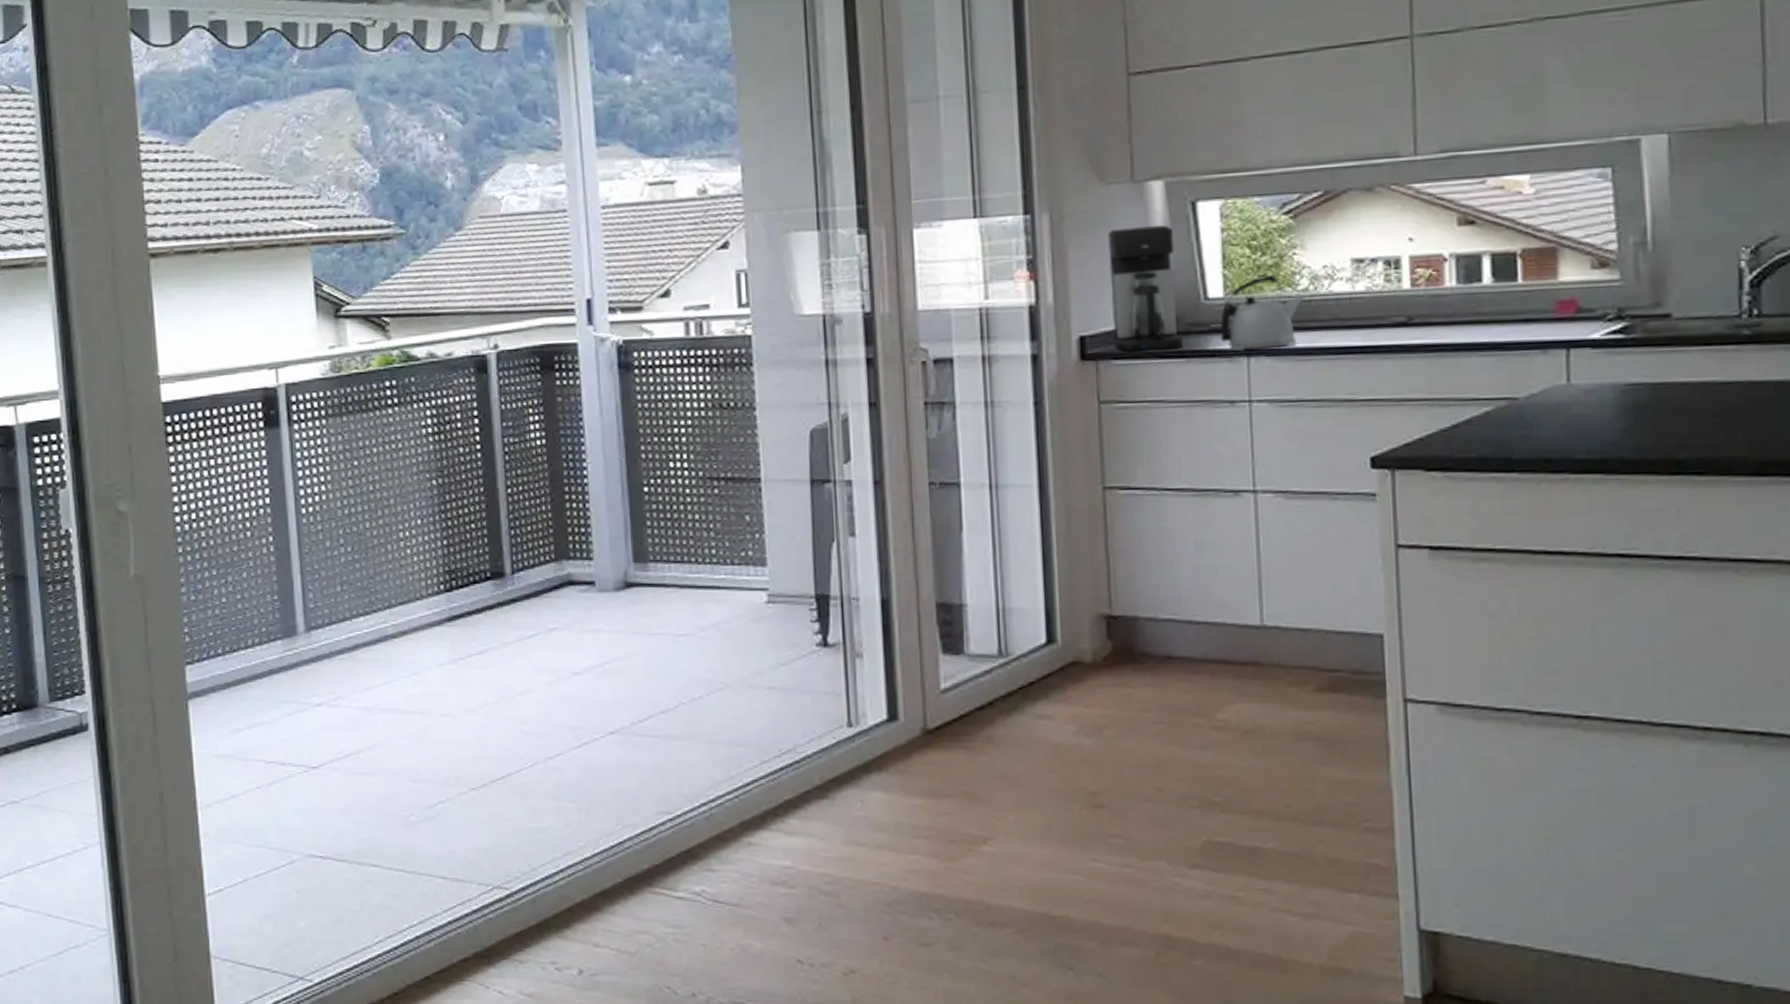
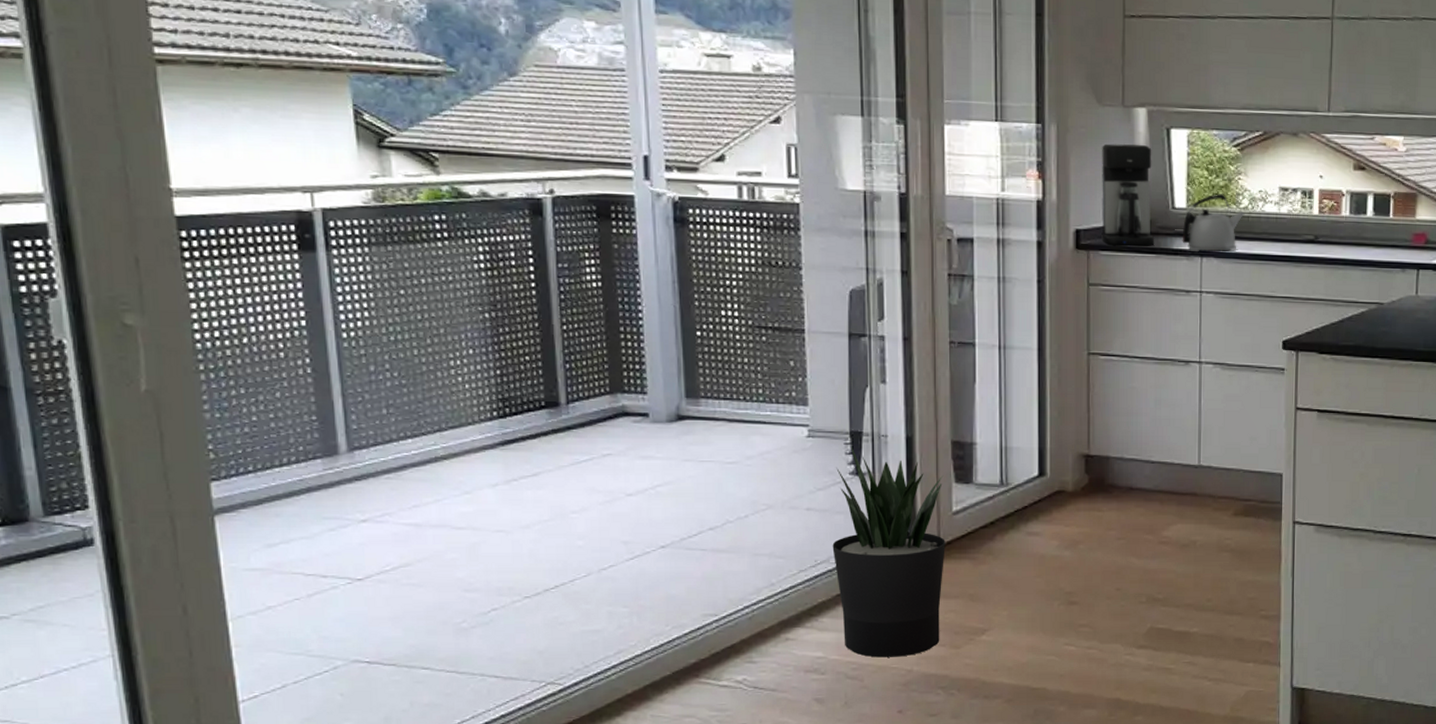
planter: none [799,612,934,870] -> present [832,446,945,658]

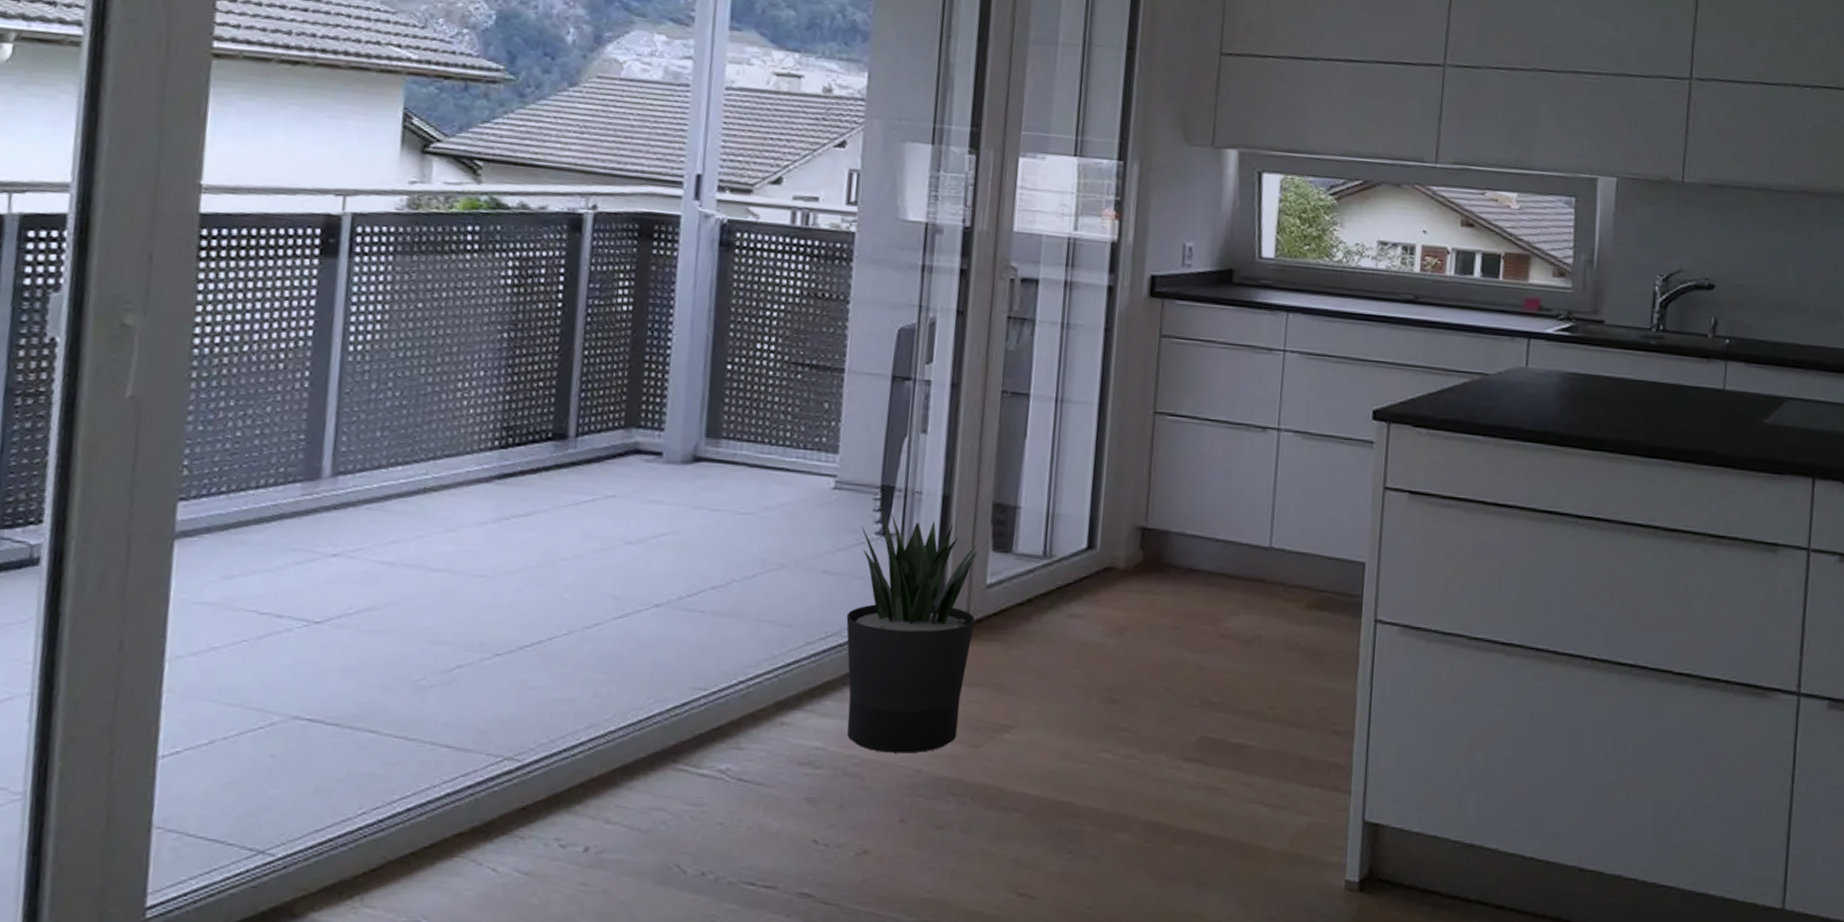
coffee maker: present [1101,144,1155,247] -> none [1178,185,1241,298]
kettle: present [1182,193,1245,253] -> none [1267,244,1338,308]

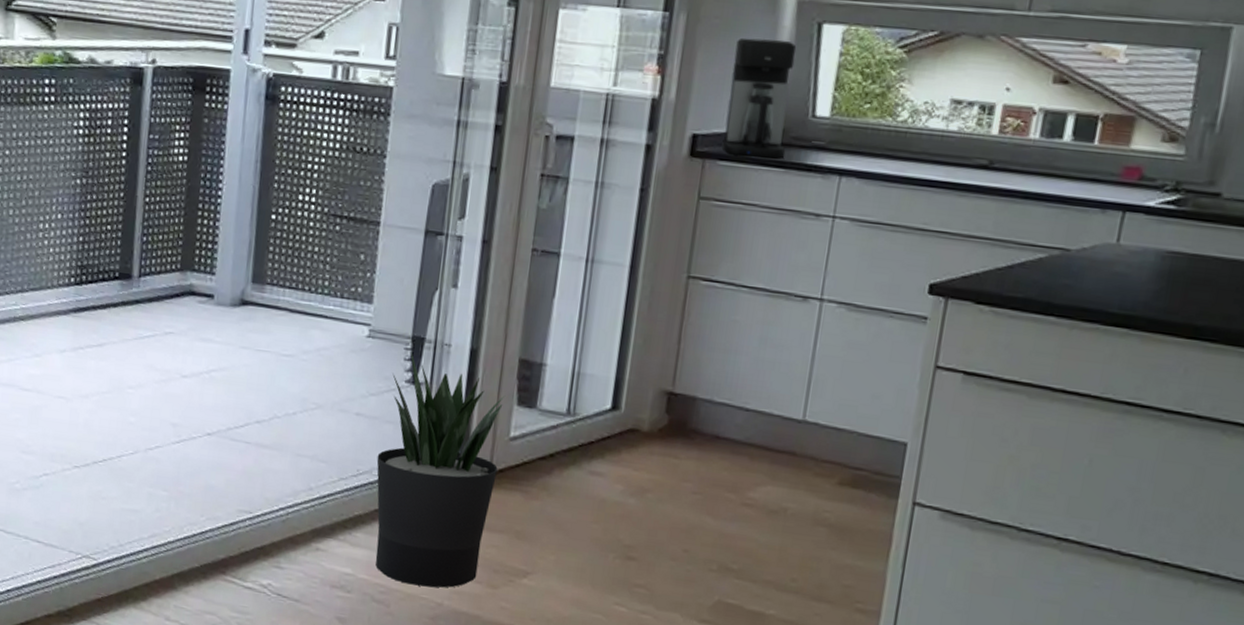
coffee maker: none [1178,185,1241,298] -> present [721,38,797,159]

